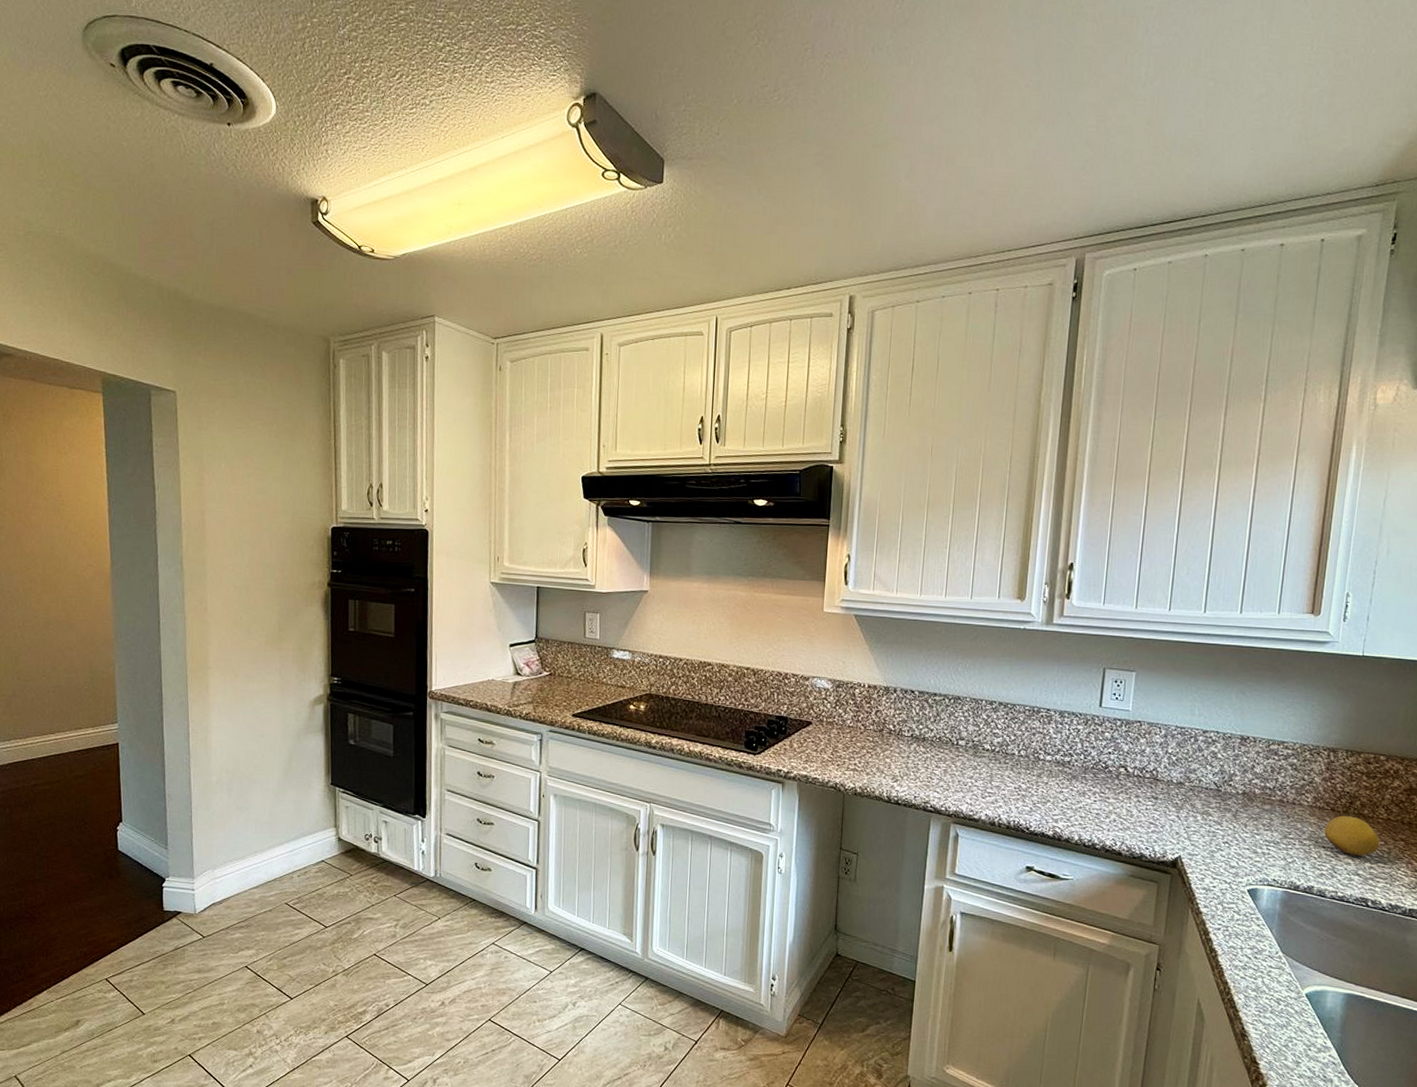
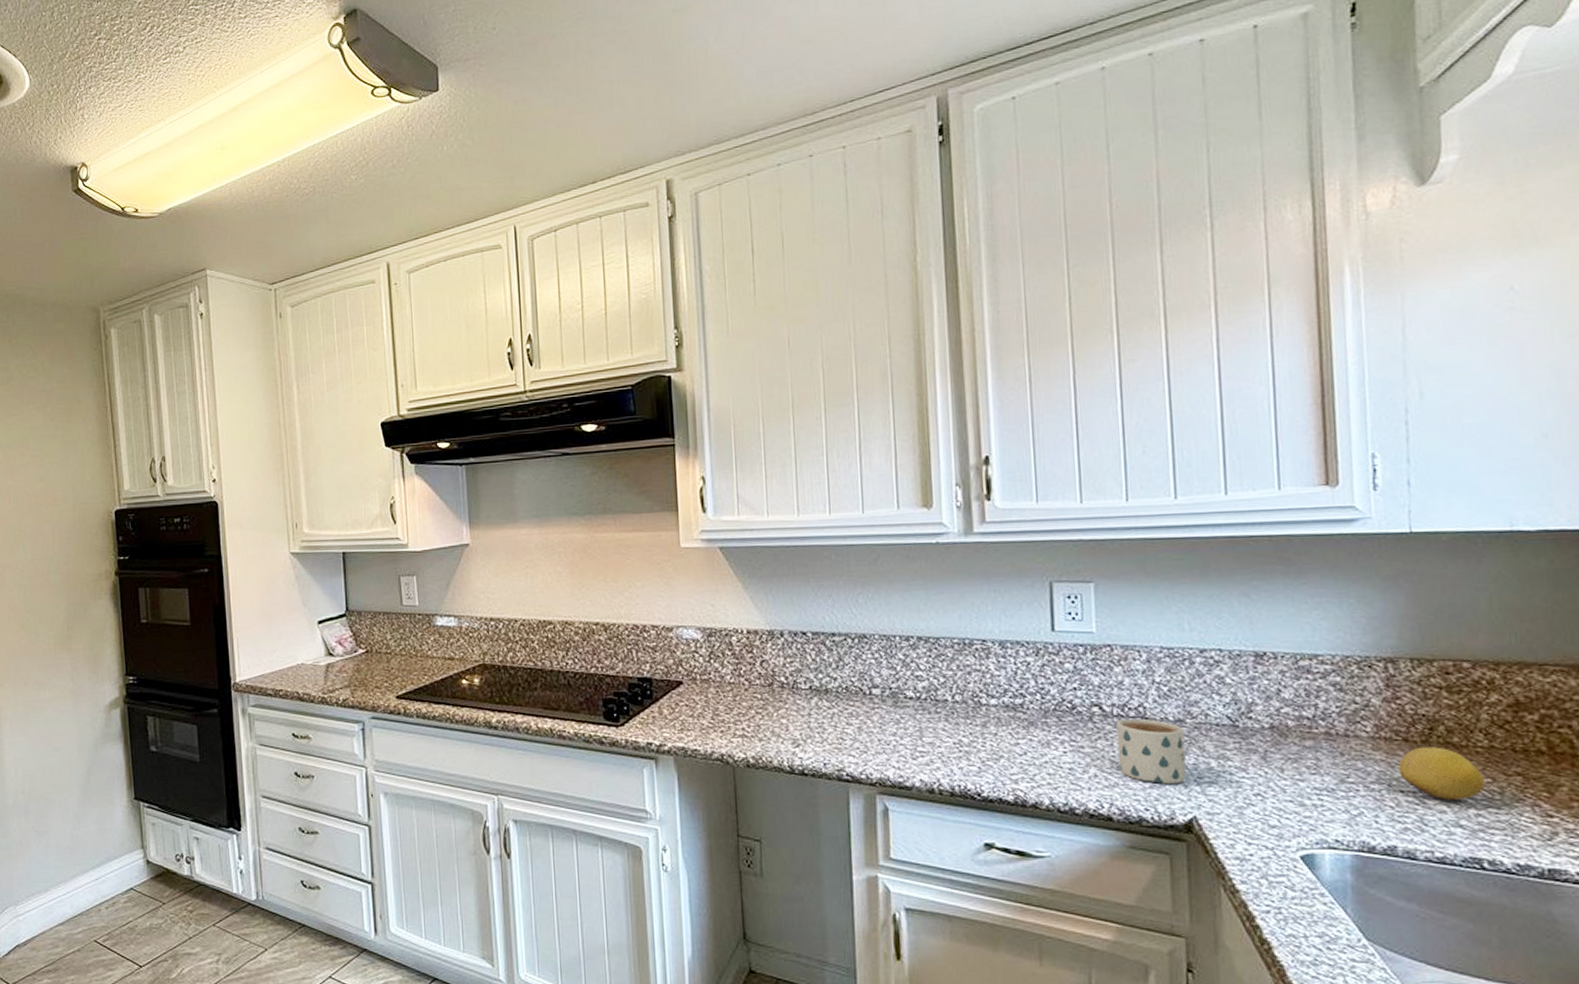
mug: none [1132,778,1182,831] -> present [1116,718,1187,784]

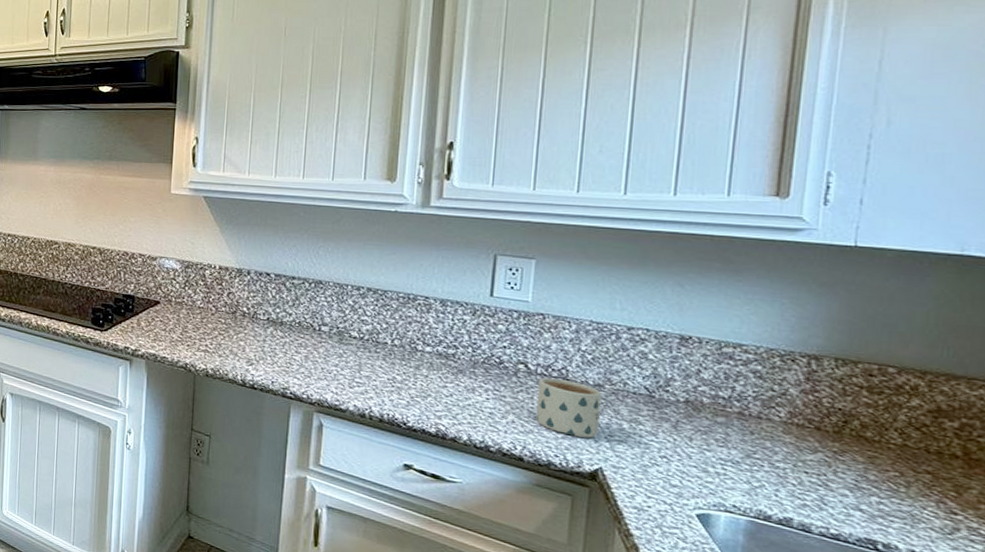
fruit: present [1399,746,1485,799] -> none [806,436,893,488]

